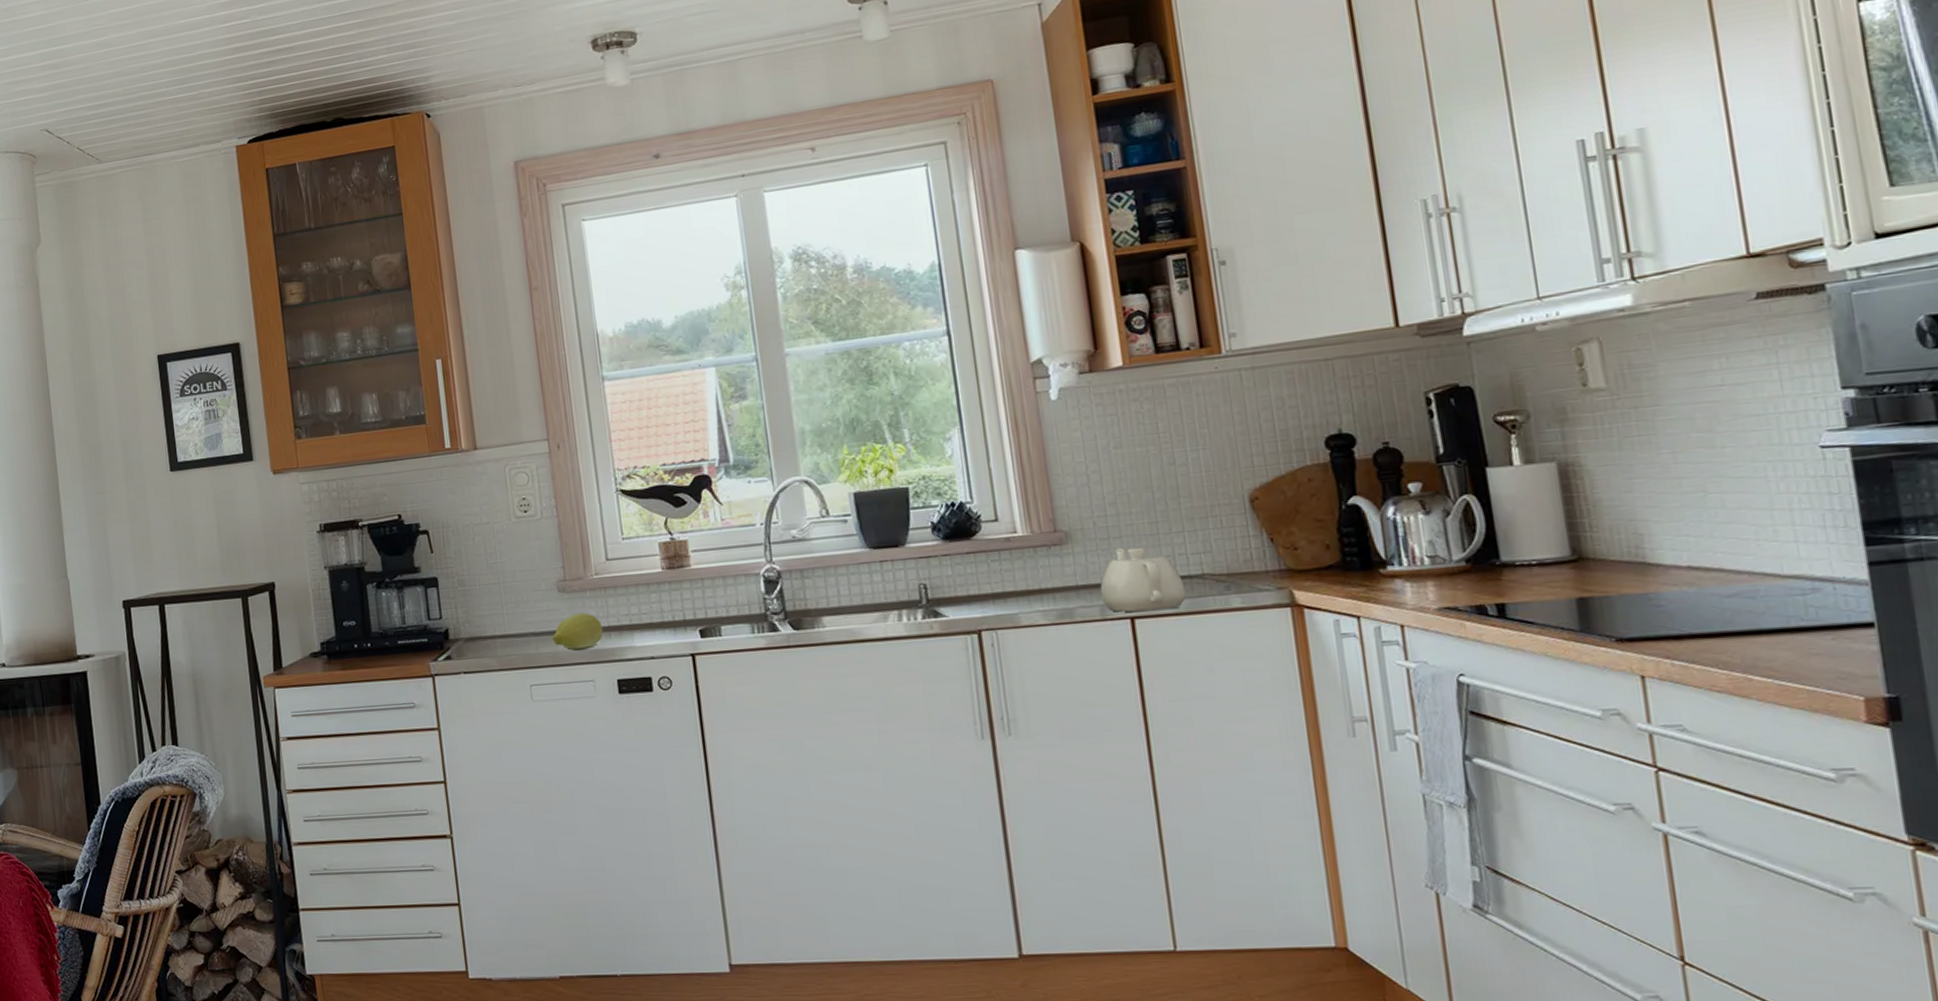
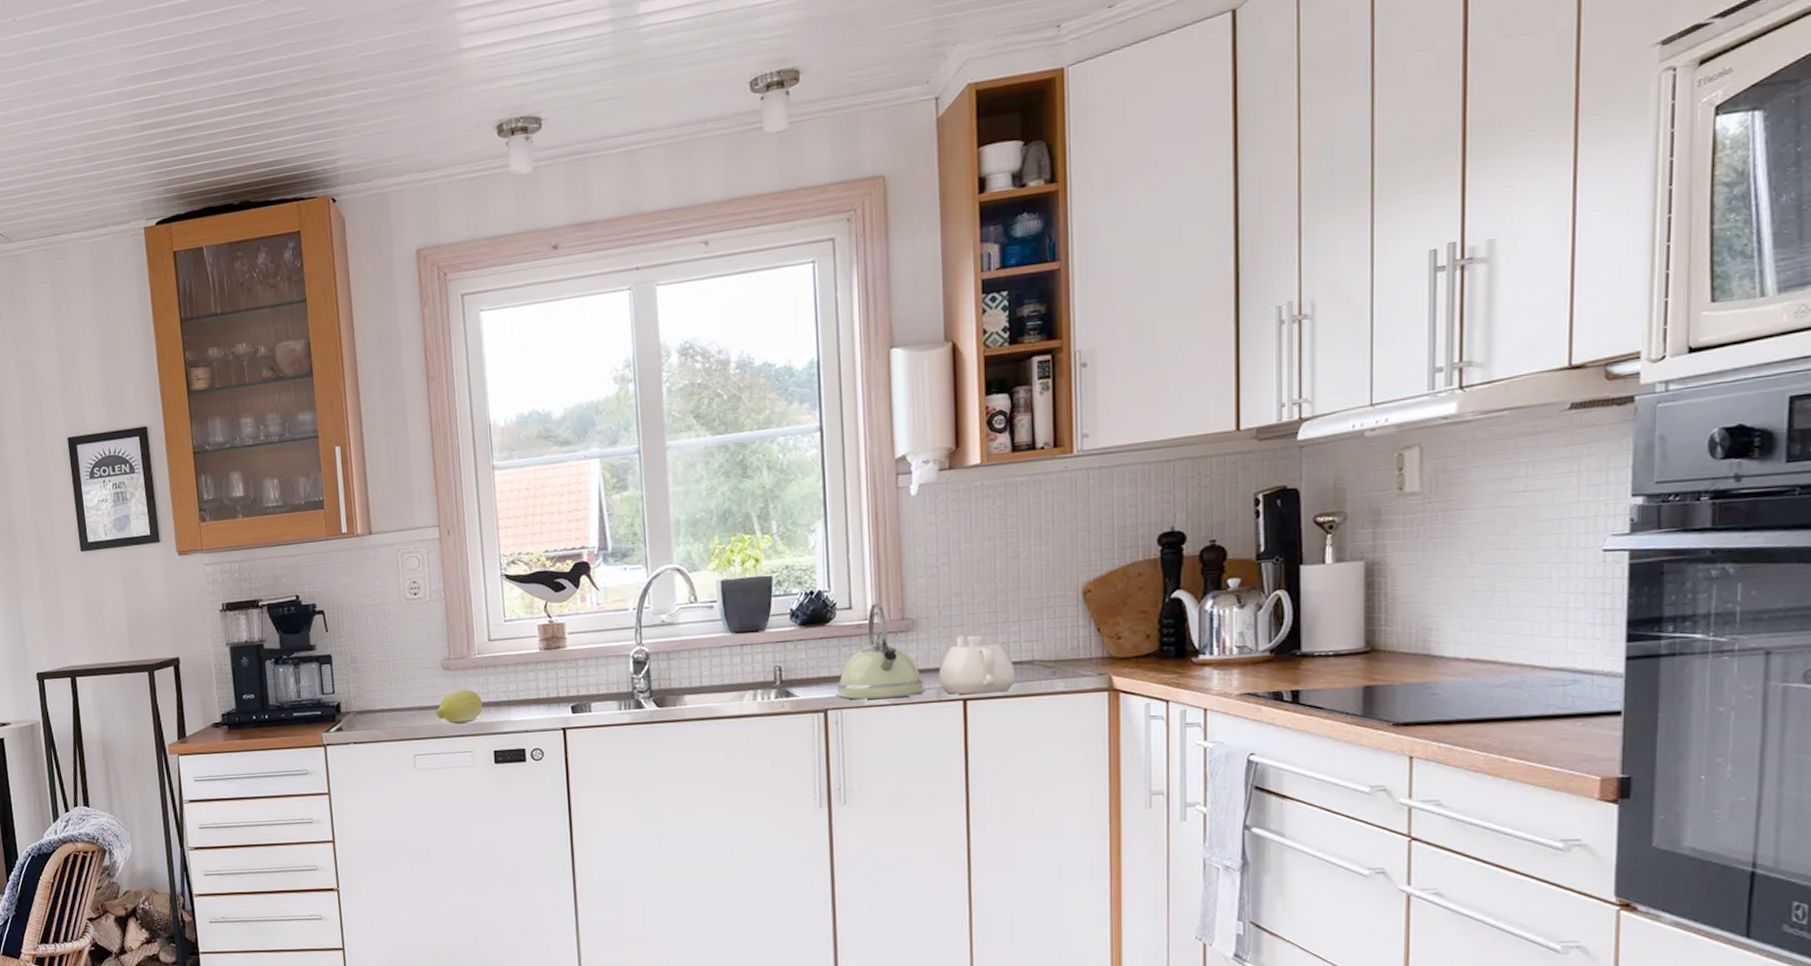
kettle: none [989,514,1088,620] -> present [836,602,926,700]

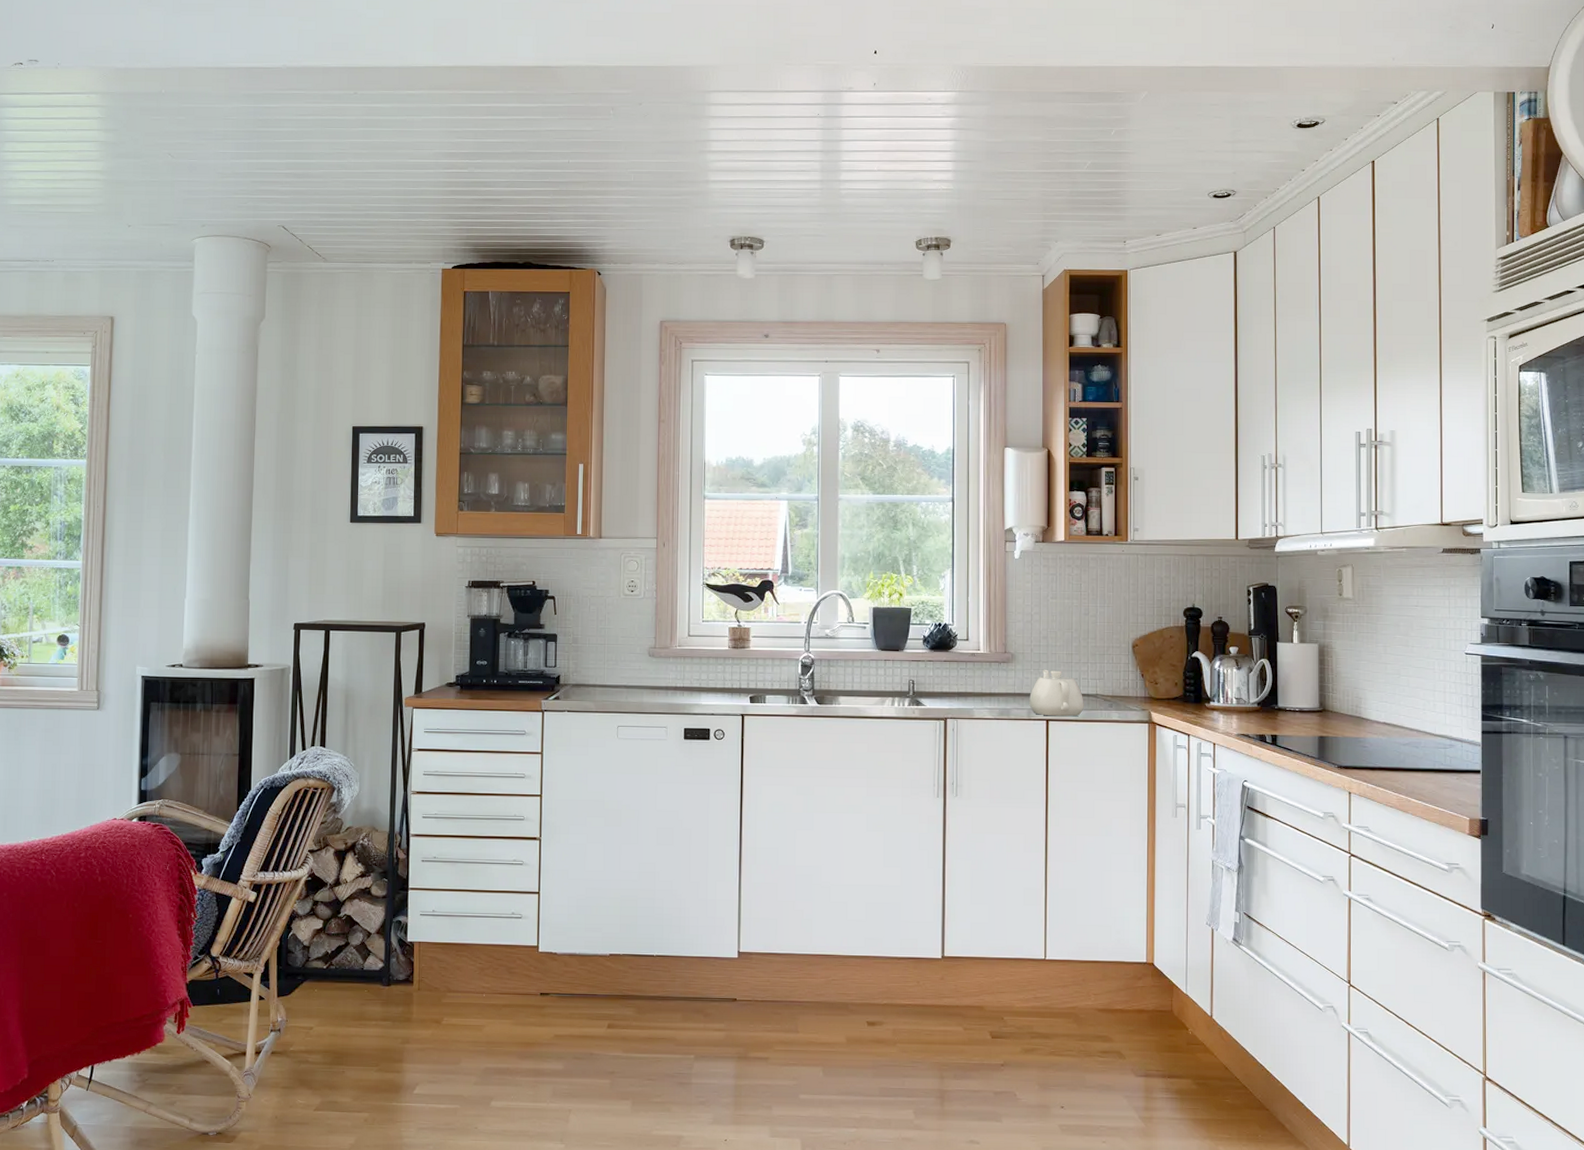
fruit: present [436,689,483,725] -> none [639,674,679,704]
kettle: present [836,602,926,700] -> none [954,637,1019,713]

